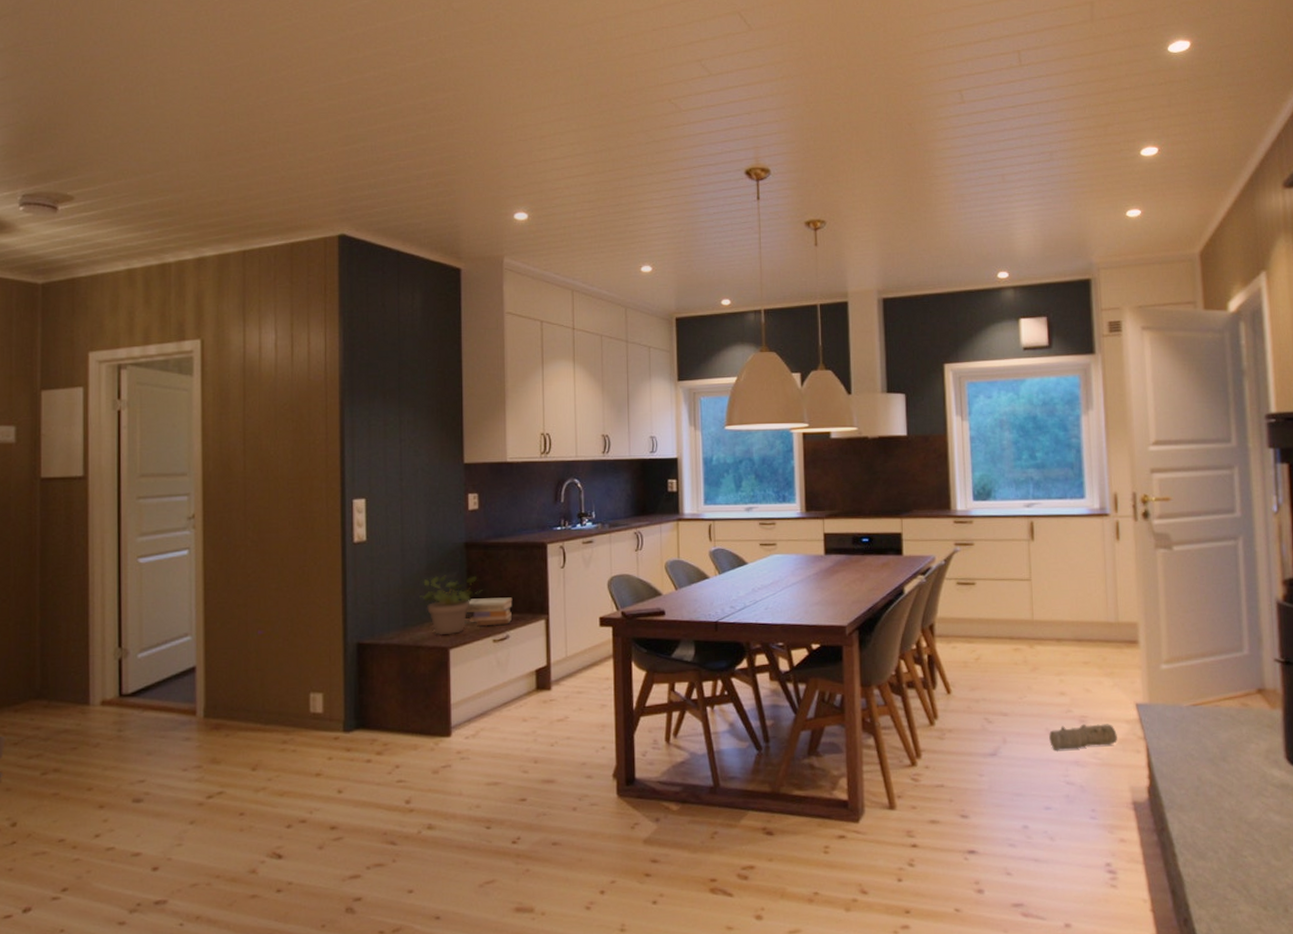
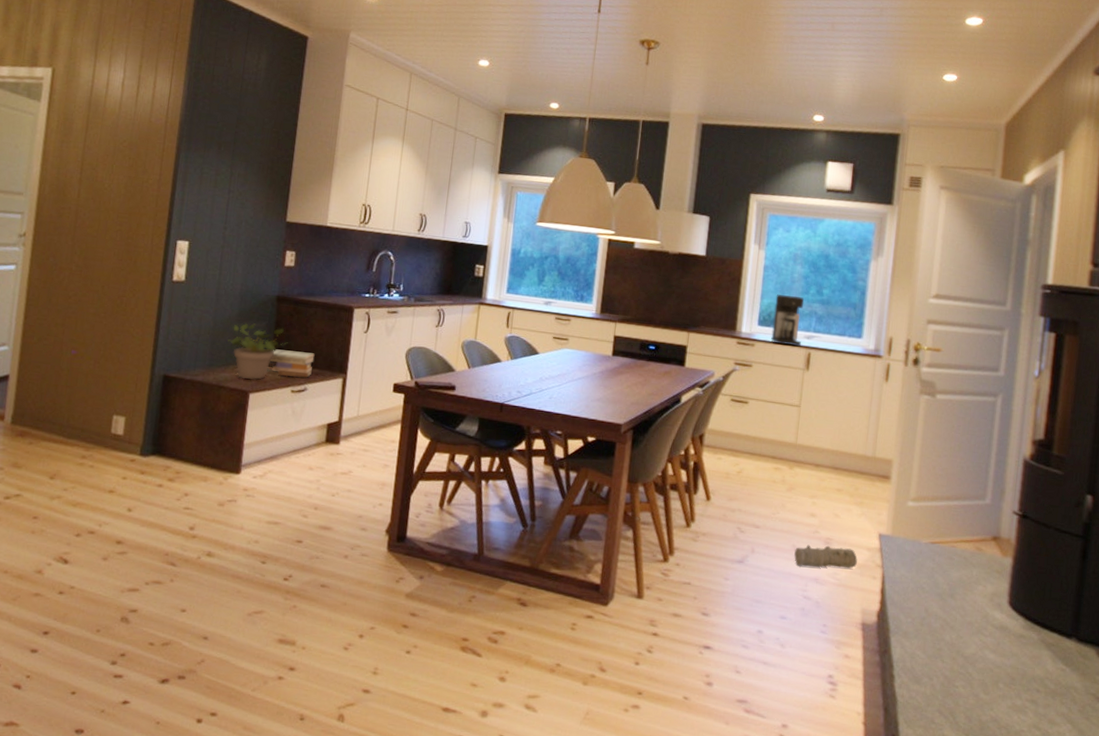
coffee maker: none [987,464,1022,518] -> present [771,294,805,347]

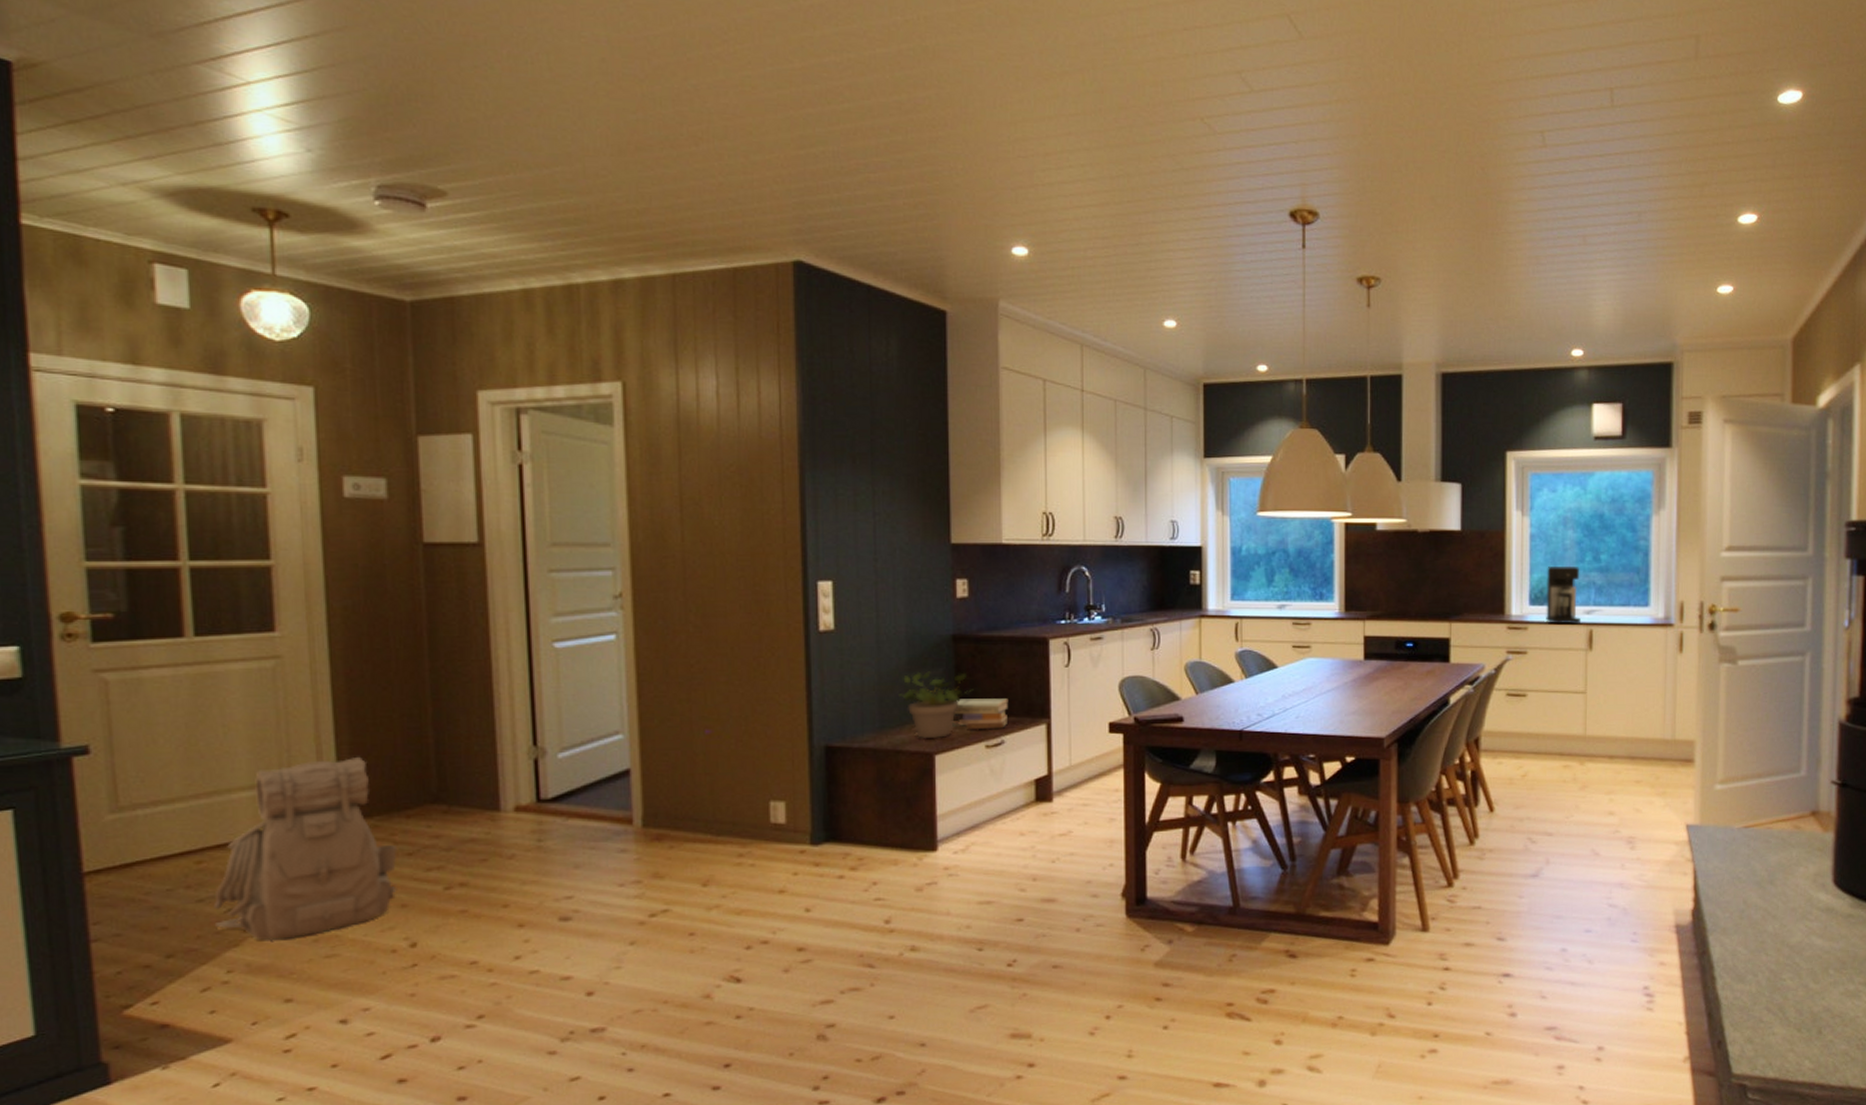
decorative log: present [794,544,857,568] -> none [1594,845,1665,872]

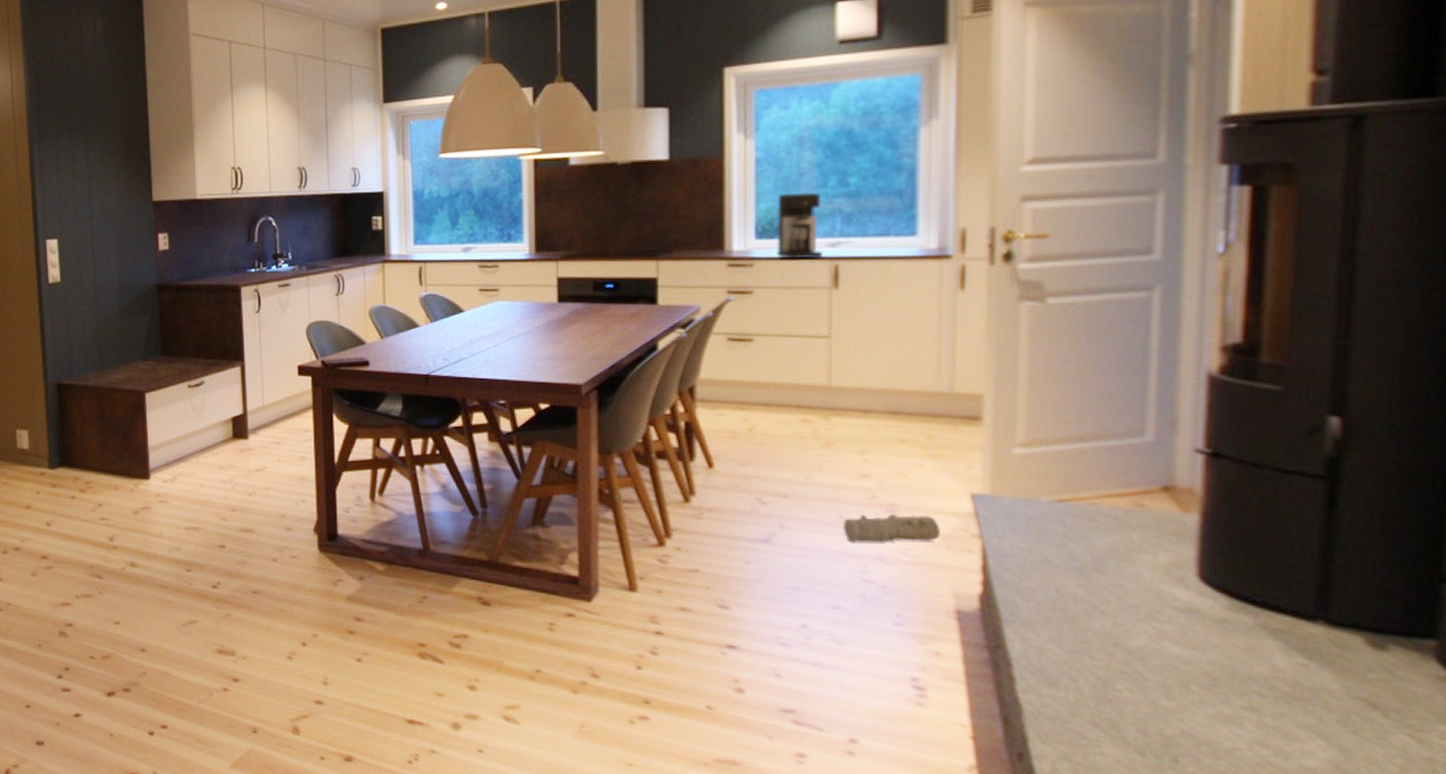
potted plant: present [897,671,974,738] -> none [113,318,176,378]
books: present [954,698,1009,730] -> none [160,342,207,371]
decorative log: none [1594,845,1665,872] -> present [843,513,940,542]

